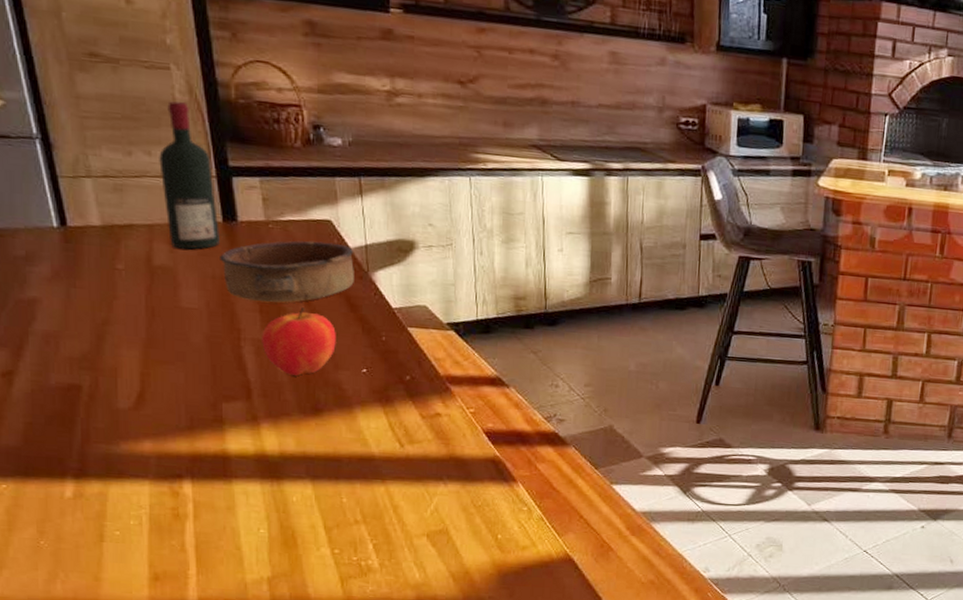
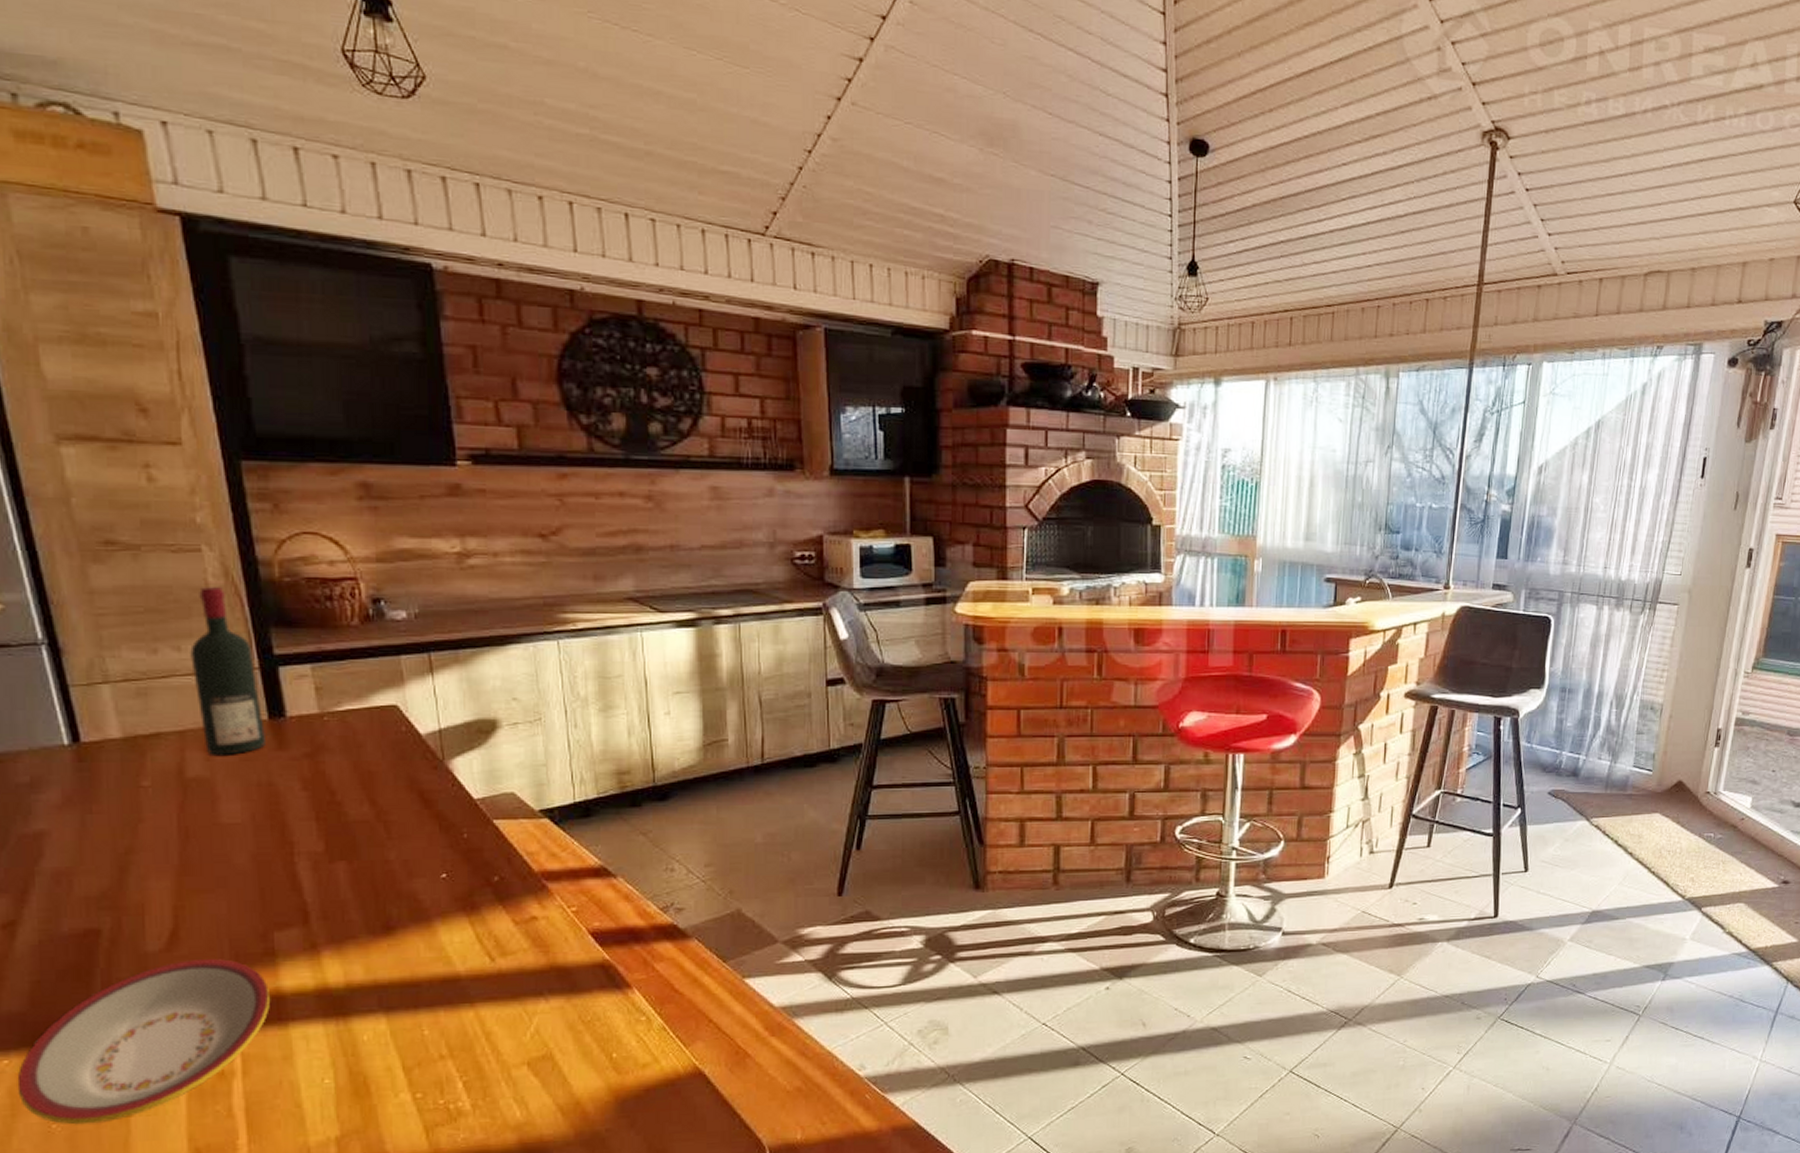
plate: none [13,419,219,544] -> present [17,959,271,1125]
bowl: present [220,240,354,303] -> none [266,731,427,808]
apple: present [262,307,336,376] -> none [319,809,409,890]

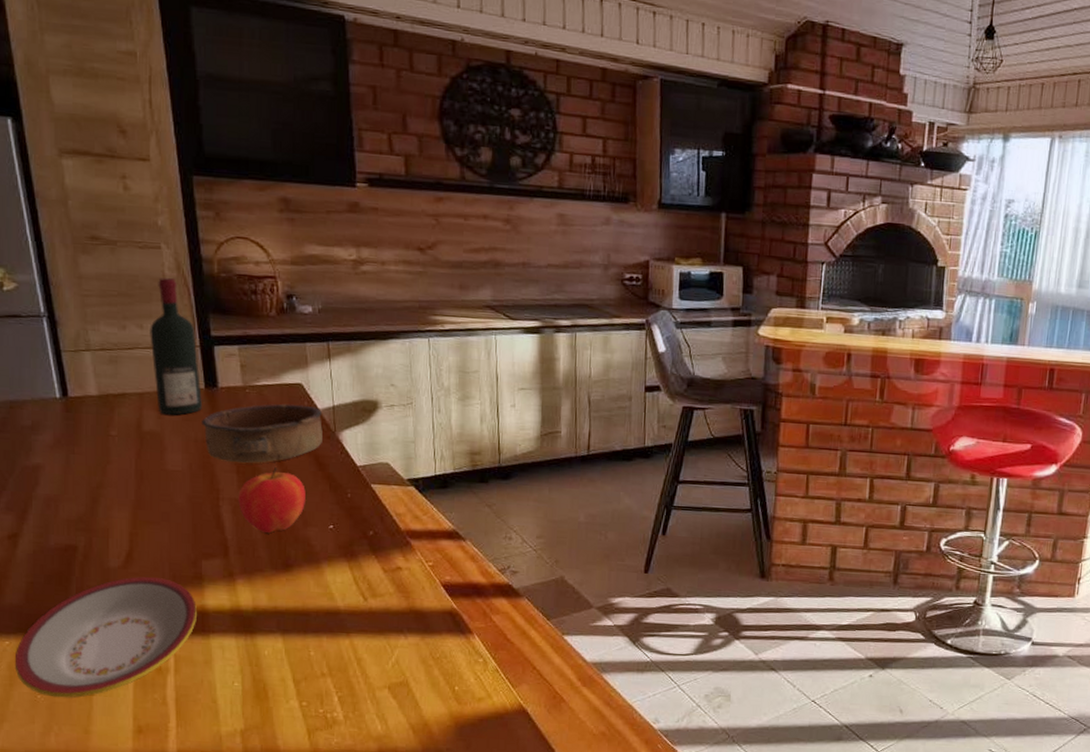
bowl: none [266,731,427,808] -> present [202,403,323,464]
apple: none [319,809,409,890] -> present [238,467,306,533]

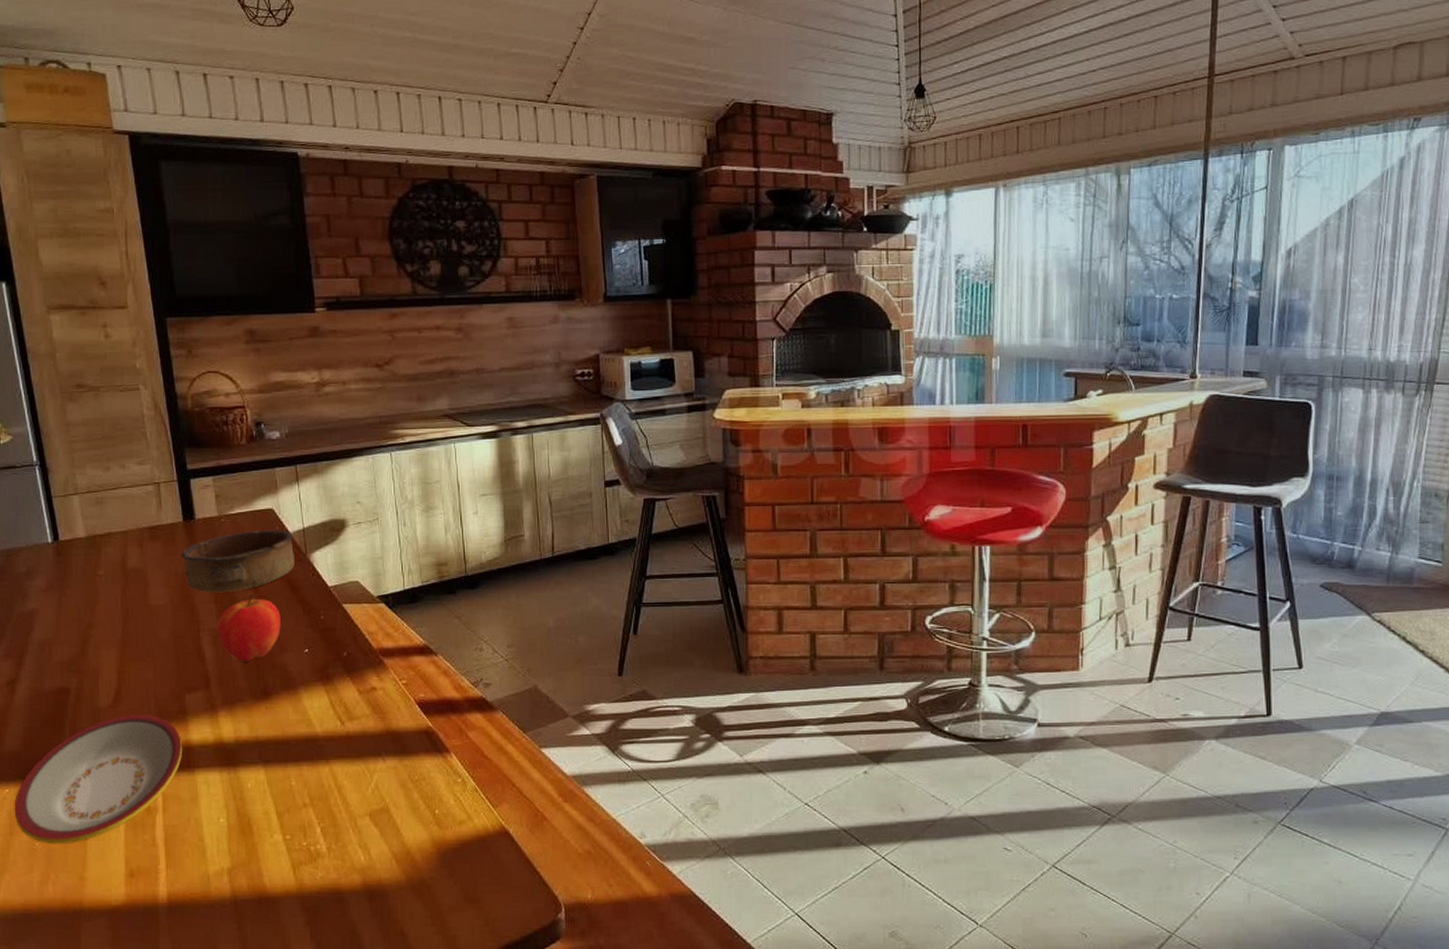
wine bottle: present [150,278,202,415] -> none [131,417,181,550]

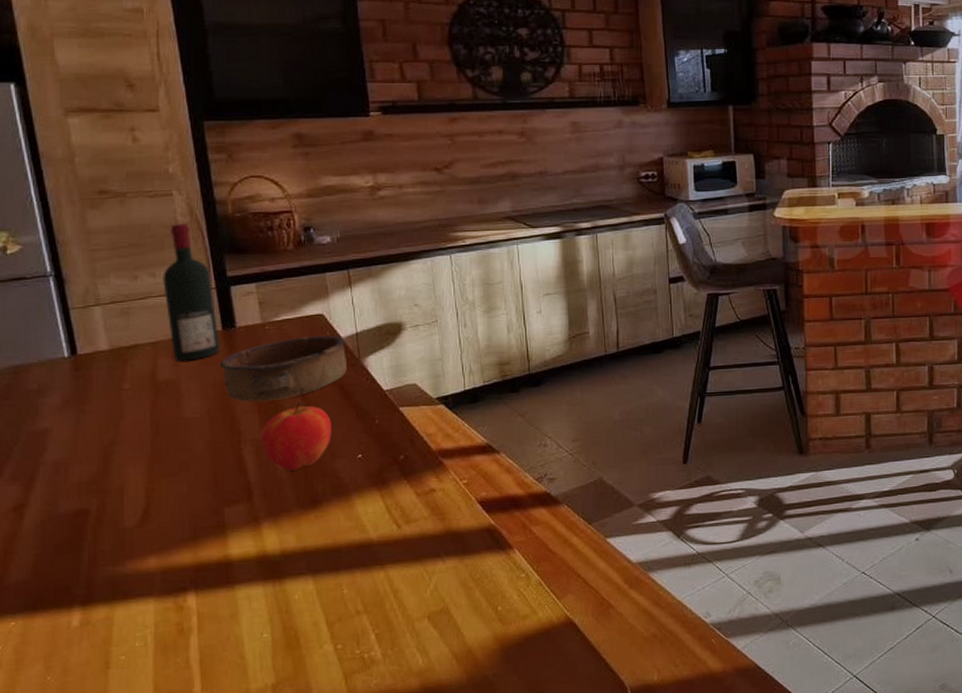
plate: present [14,715,183,844] -> none [21,532,221,677]
wine bottle: none [131,417,181,550] -> present [163,224,220,361]

